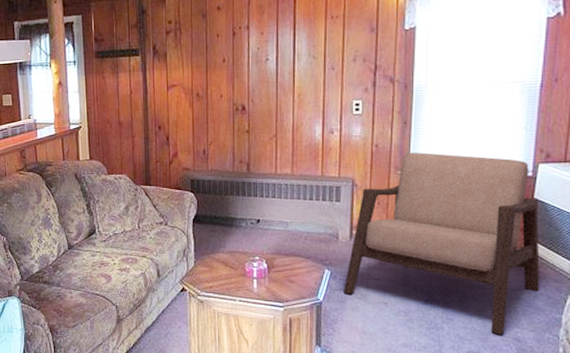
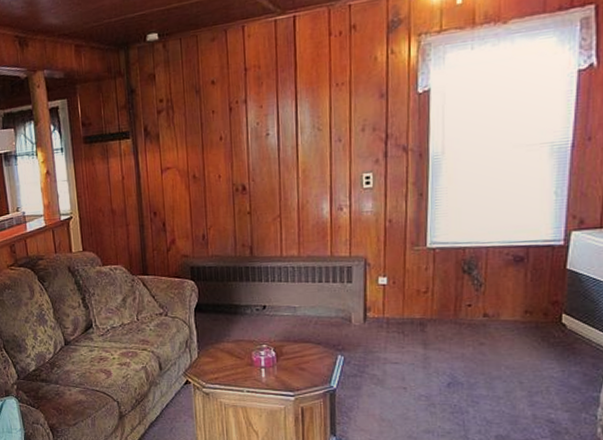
armchair: present [344,152,540,335] -> none [359,225,574,417]

